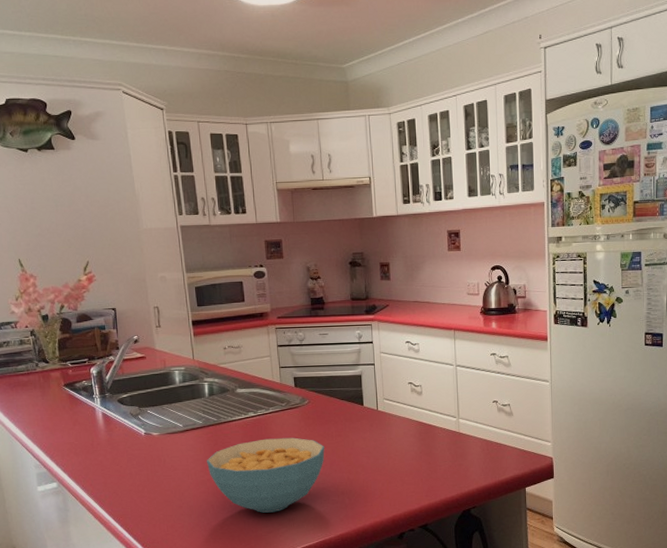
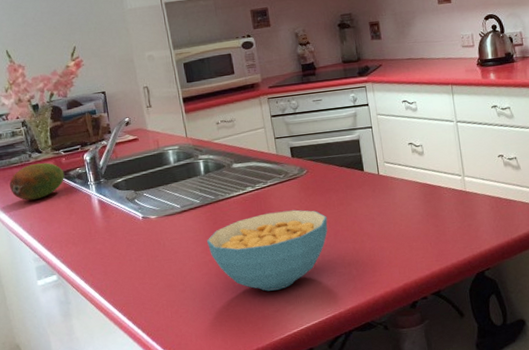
fruit: none [15,372,71,409] -> present [9,163,65,201]

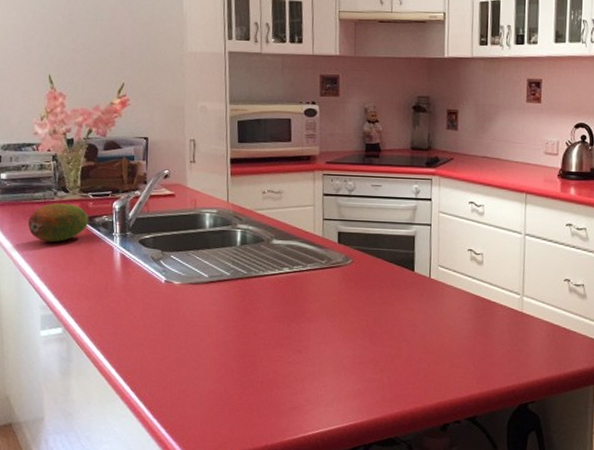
cereal bowl: present [206,209,328,291] -> none [230,299,366,386]

